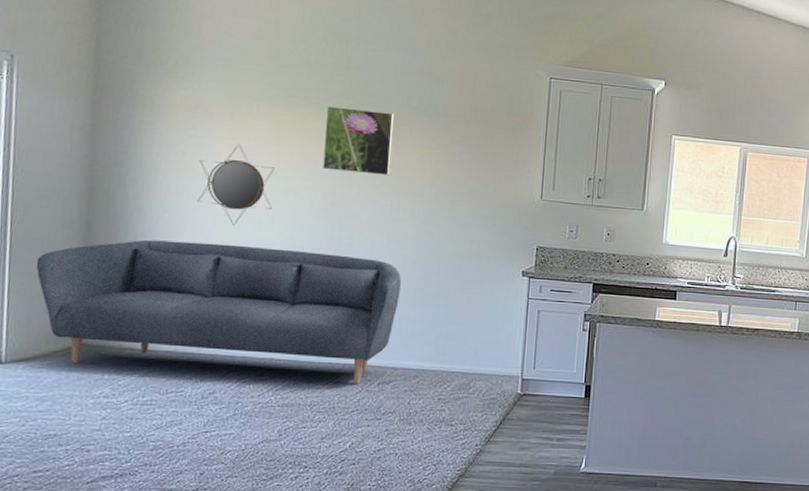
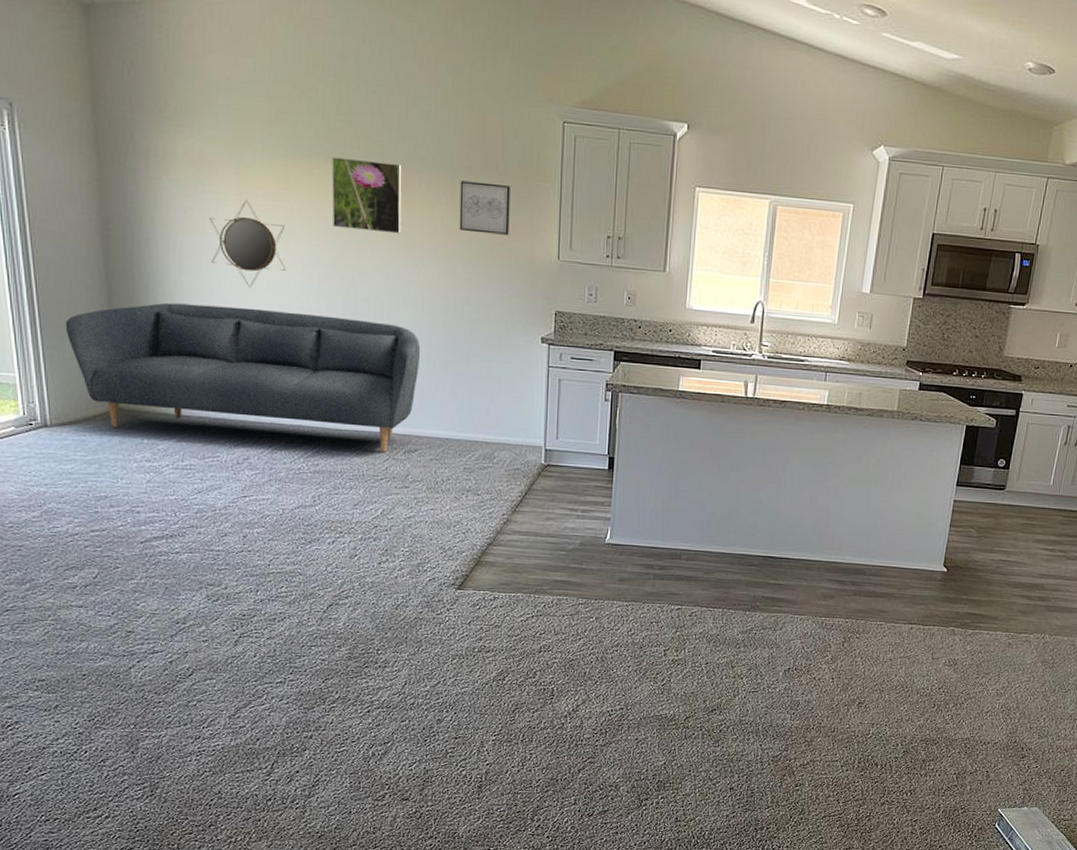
wall art: none [447,128,498,177] -> present [459,180,510,235]

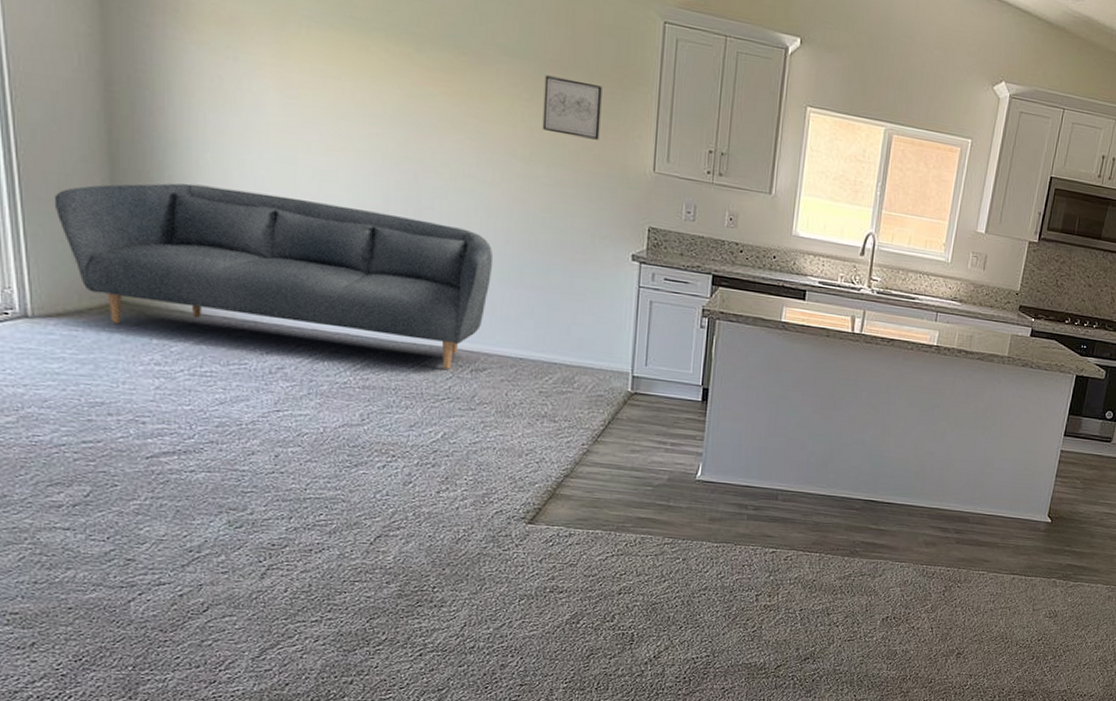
home mirror: present [209,199,286,288] -> none [242,72,336,175]
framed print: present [332,157,402,234] -> none [392,34,478,128]

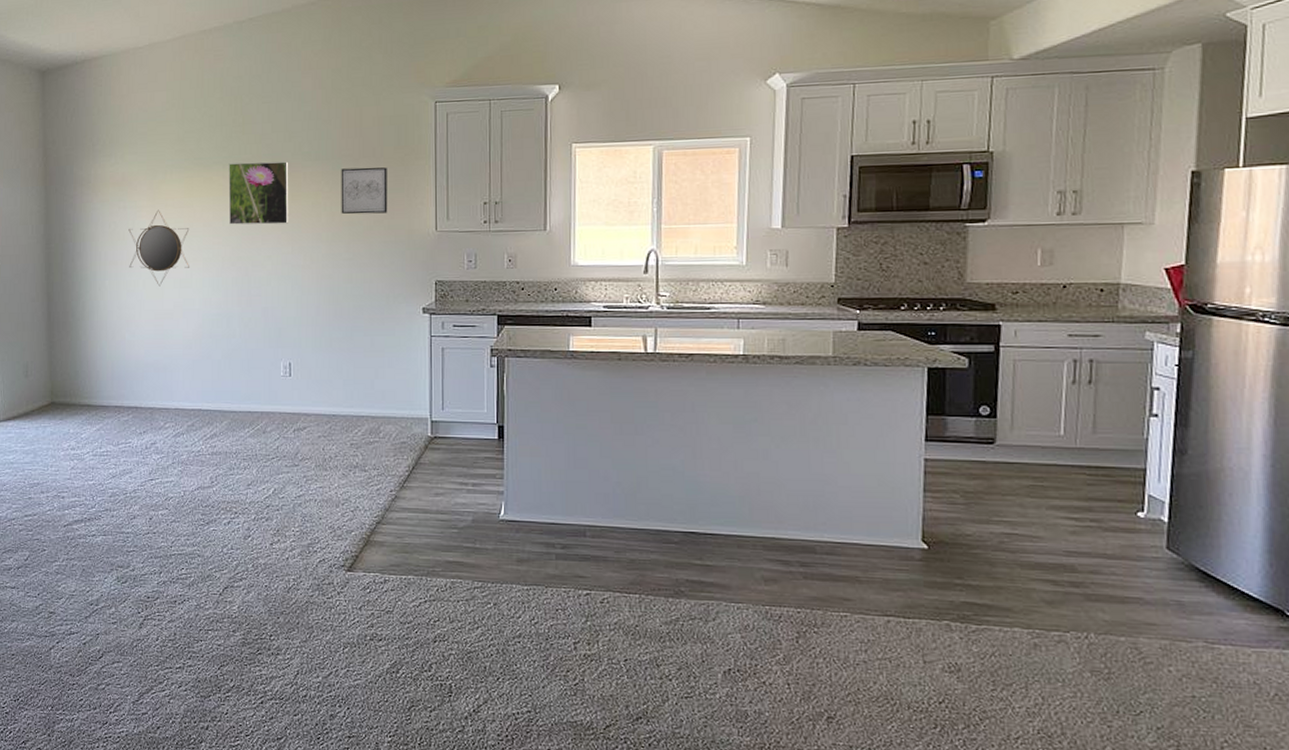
sofa: present [54,183,494,369] -> none [14,304,308,431]
home mirror: none [242,72,336,175] -> present [128,209,190,287]
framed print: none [392,34,478,128] -> present [228,161,289,225]

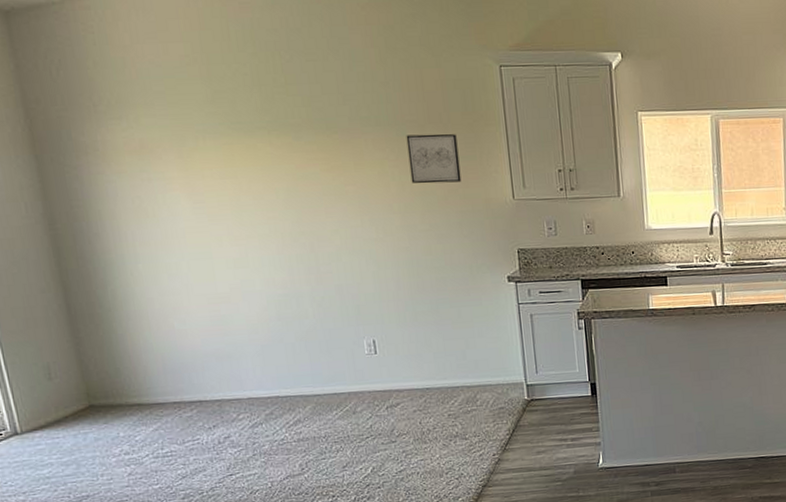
home mirror: present [128,209,190,287] -> none [158,181,243,268]
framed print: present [228,161,289,225] -> none [274,127,354,197]

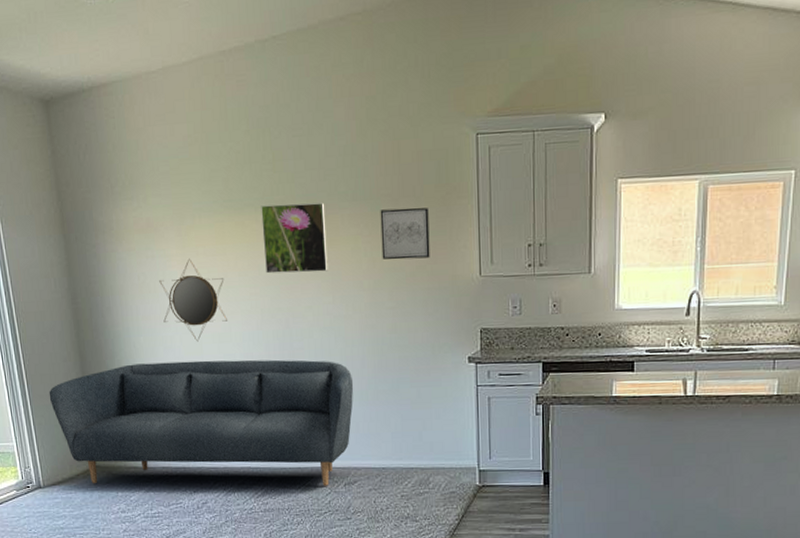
sofa: none [23,284,391,426] -> present [49,359,354,486]
home mirror: none [158,181,243,268] -> present [159,258,227,342]
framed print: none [274,127,354,197] -> present [261,202,328,274]

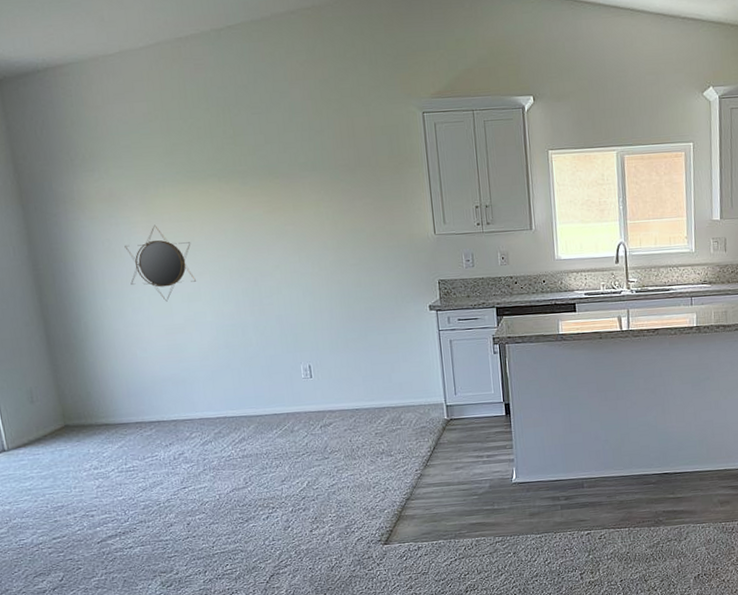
sofa: present [49,359,354,486] -> none [10,314,324,444]
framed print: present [261,202,328,274] -> none [224,172,293,237]
wall art: present [380,207,430,260] -> none [339,176,388,222]

